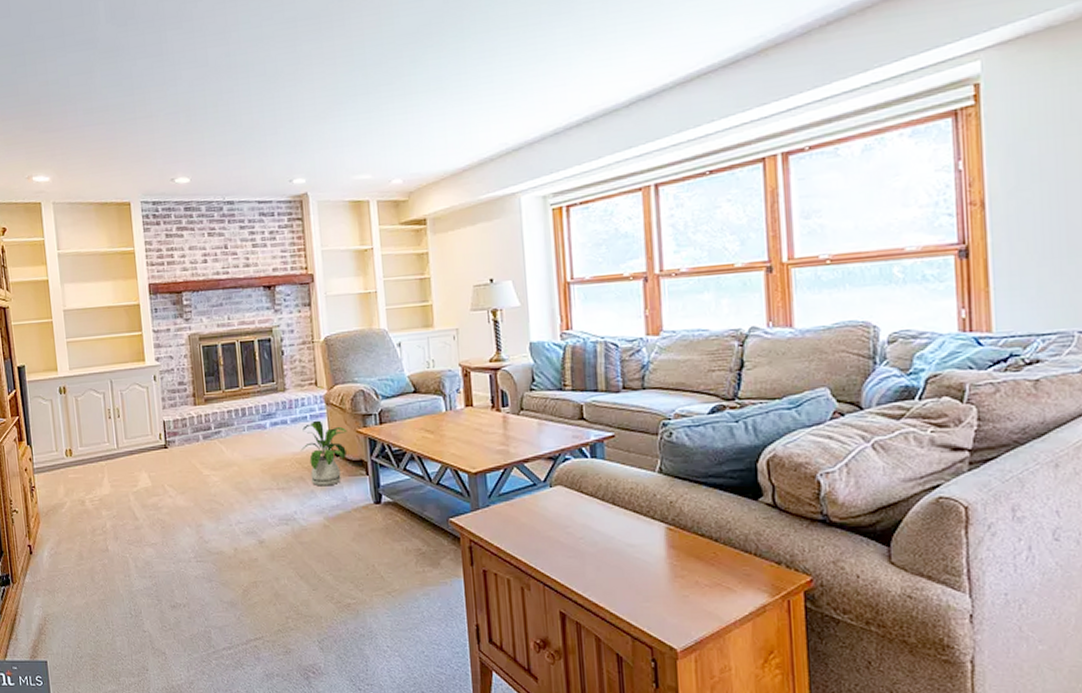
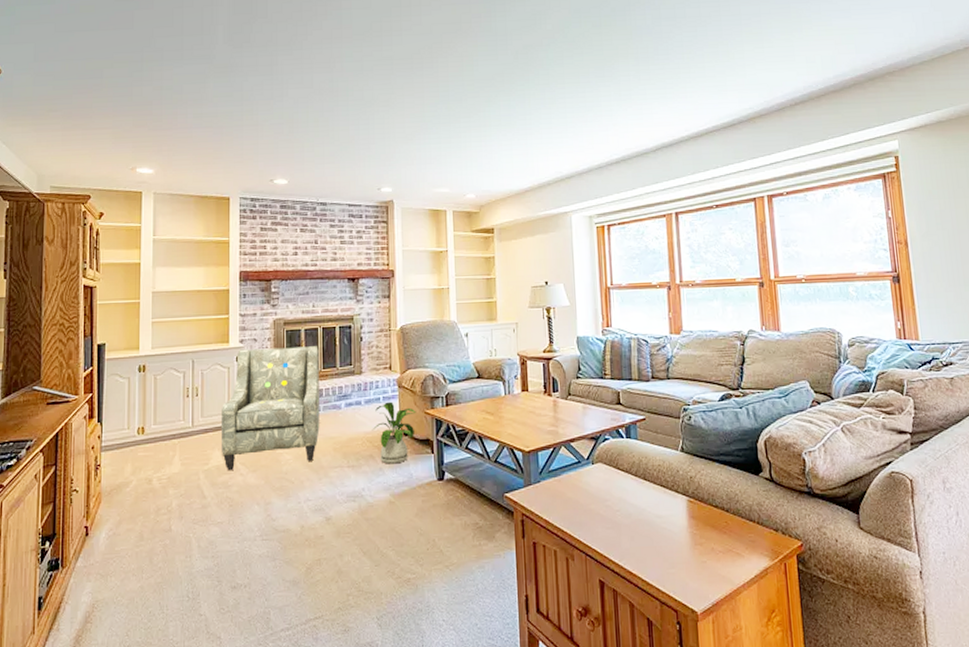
armchair: none [144,362,246,492] -> present [220,346,320,470]

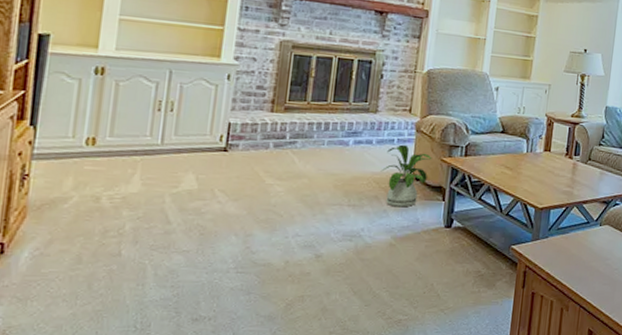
armchair: present [220,346,320,470] -> none [196,67,331,196]

